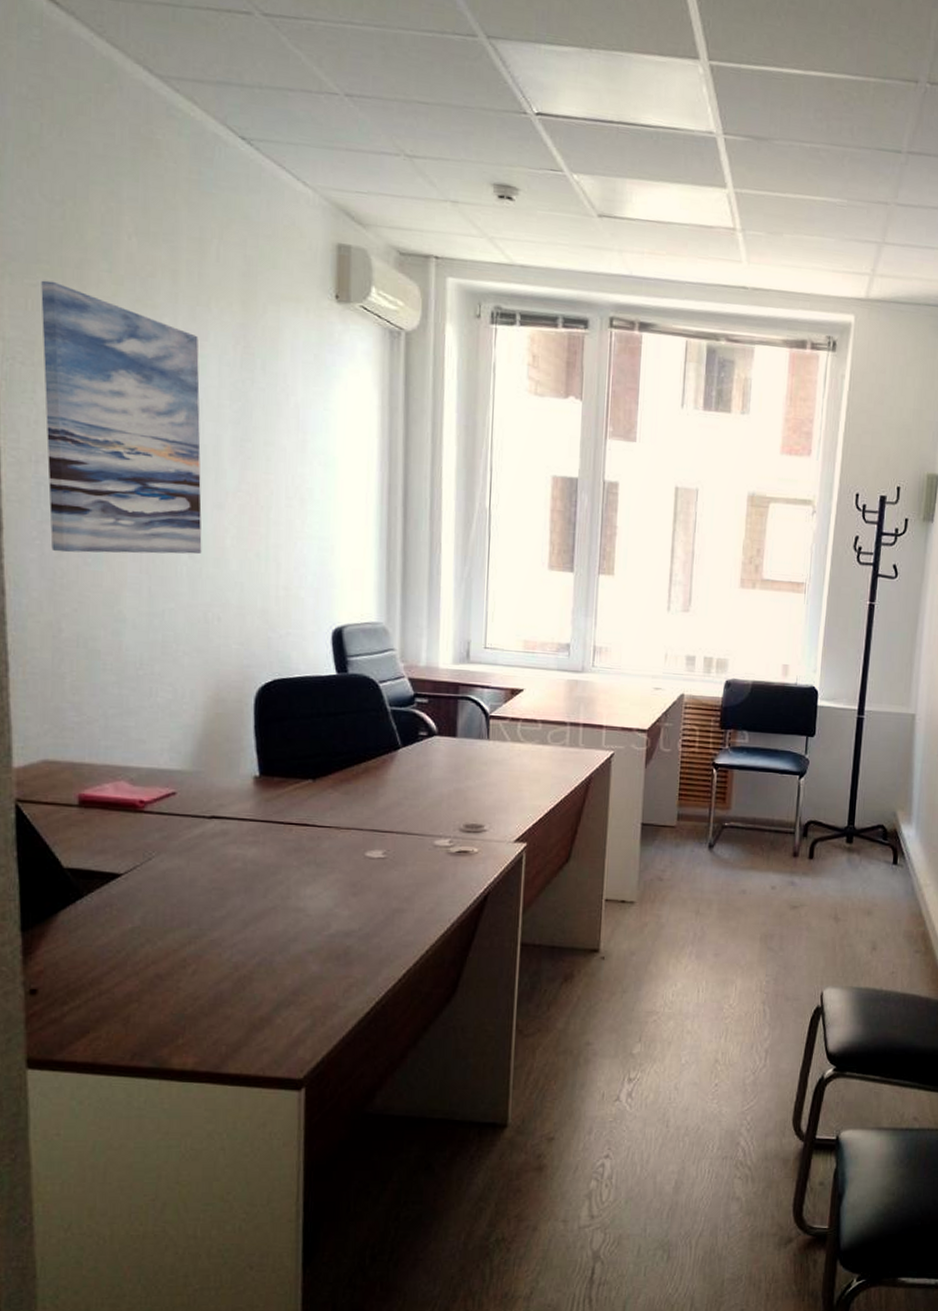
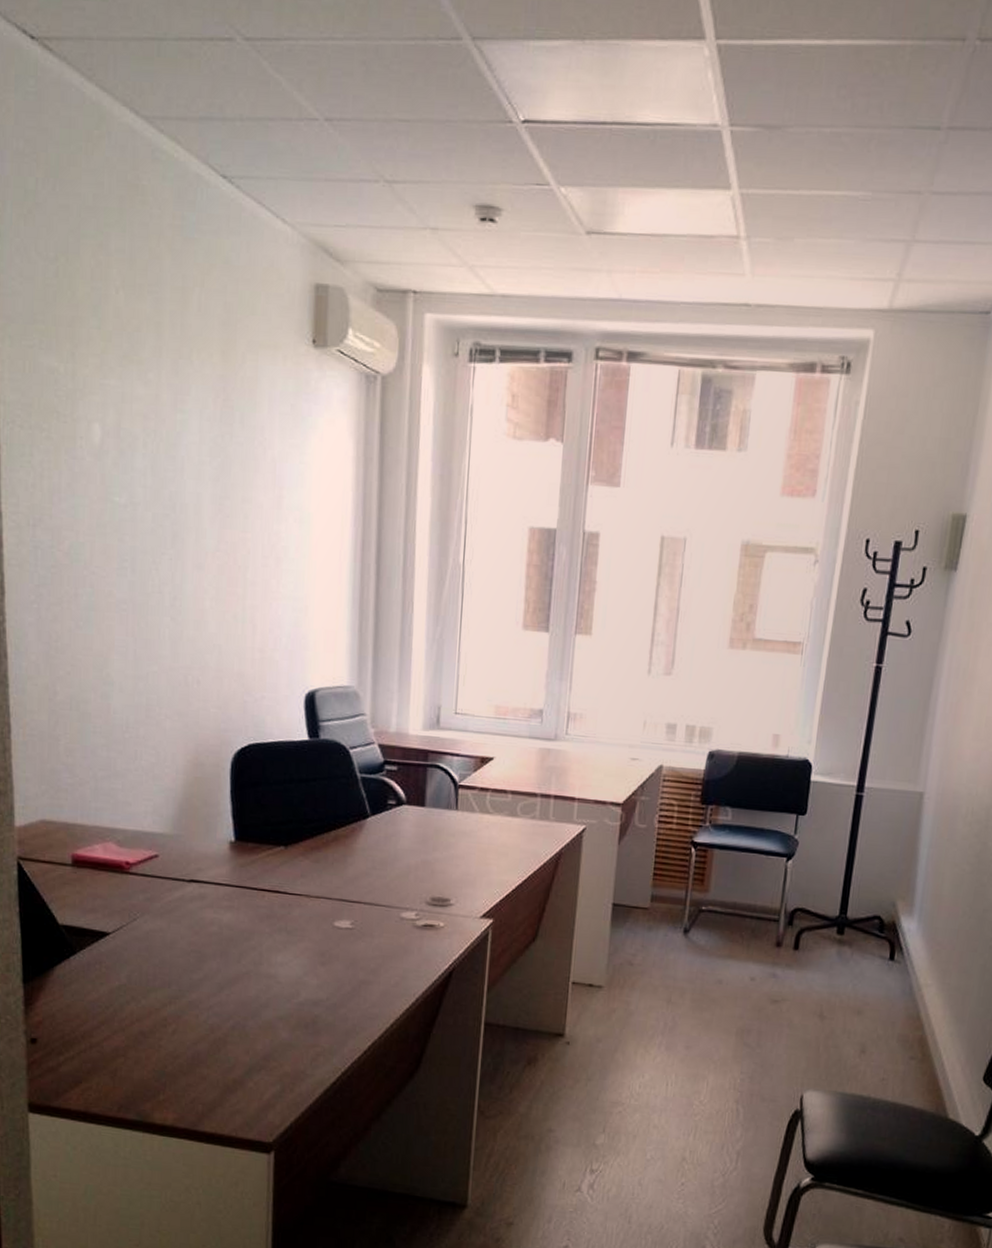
wall art: present [41,280,202,555] -> none [37,341,183,617]

